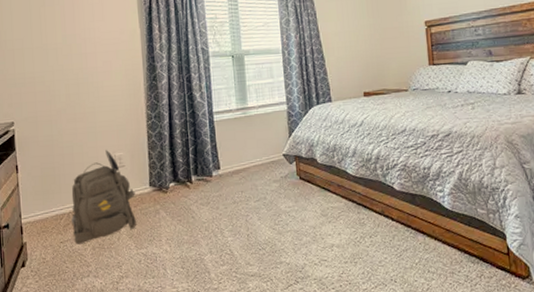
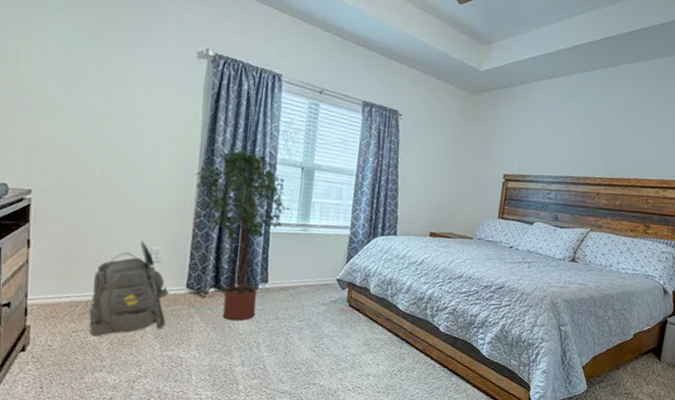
potted tree: none [141,51,229,211] -> present [195,149,291,321]

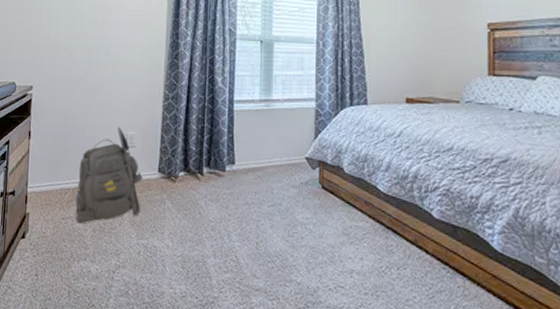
potted tree: present [195,149,291,321] -> none [162,30,253,207]

